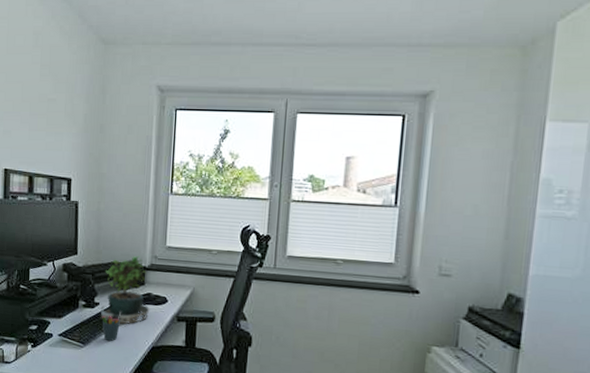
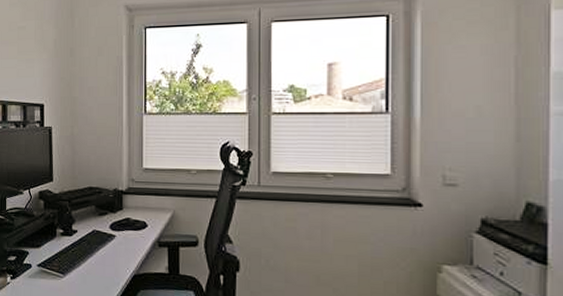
potted plant: present [100,255,150,330] -> none [78,179,130,259]
pen holder: present [102,311,122,341] -> none [81,238,101,270]

